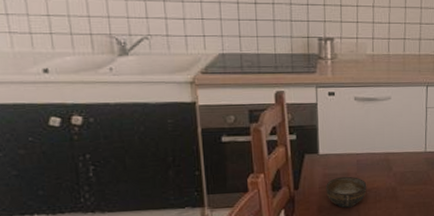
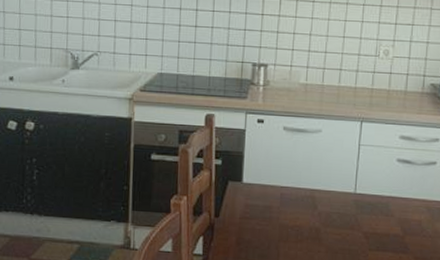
cup: present [326,176,367,209] -> none [246,209,289,244]

